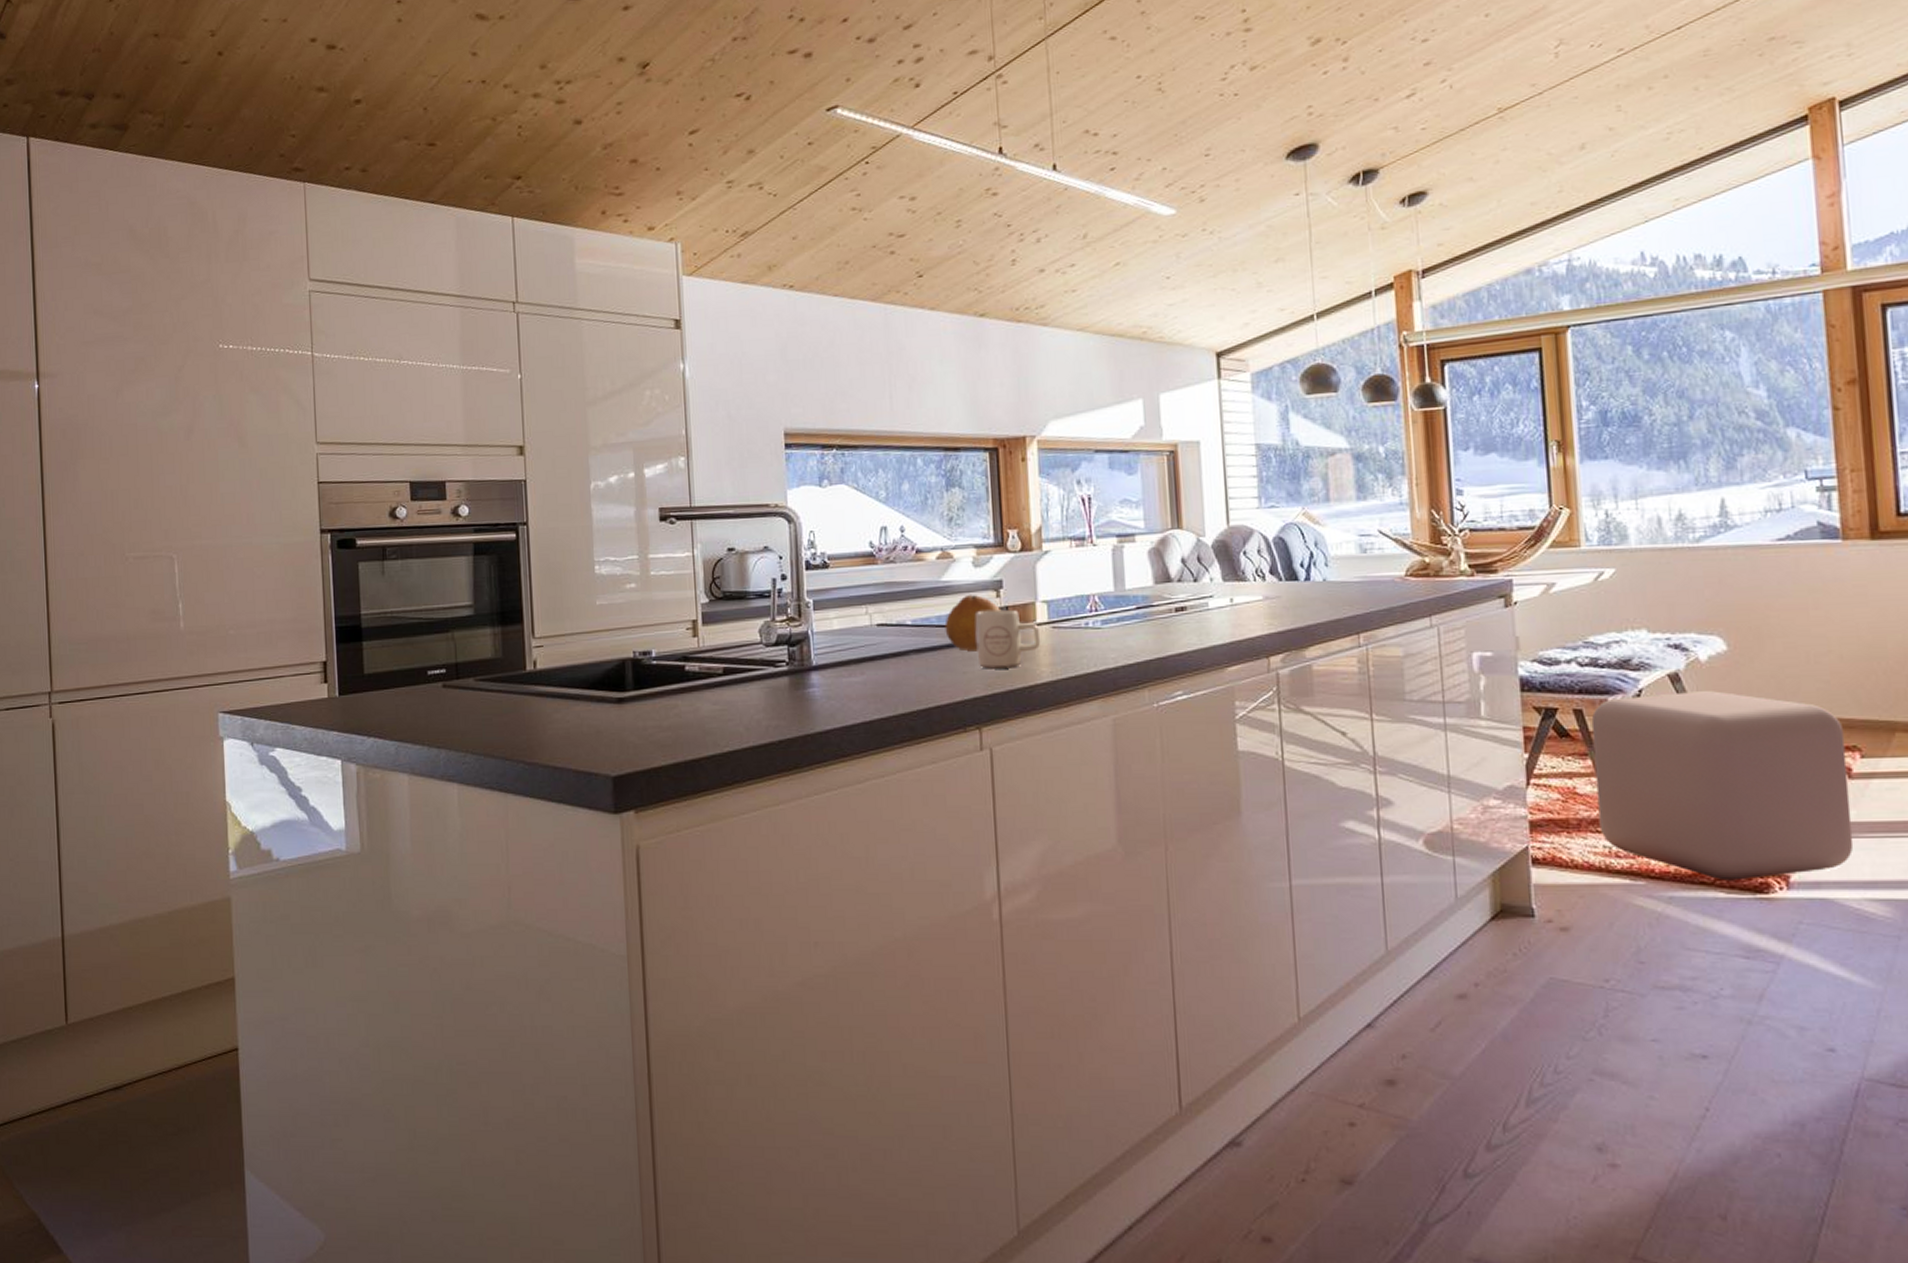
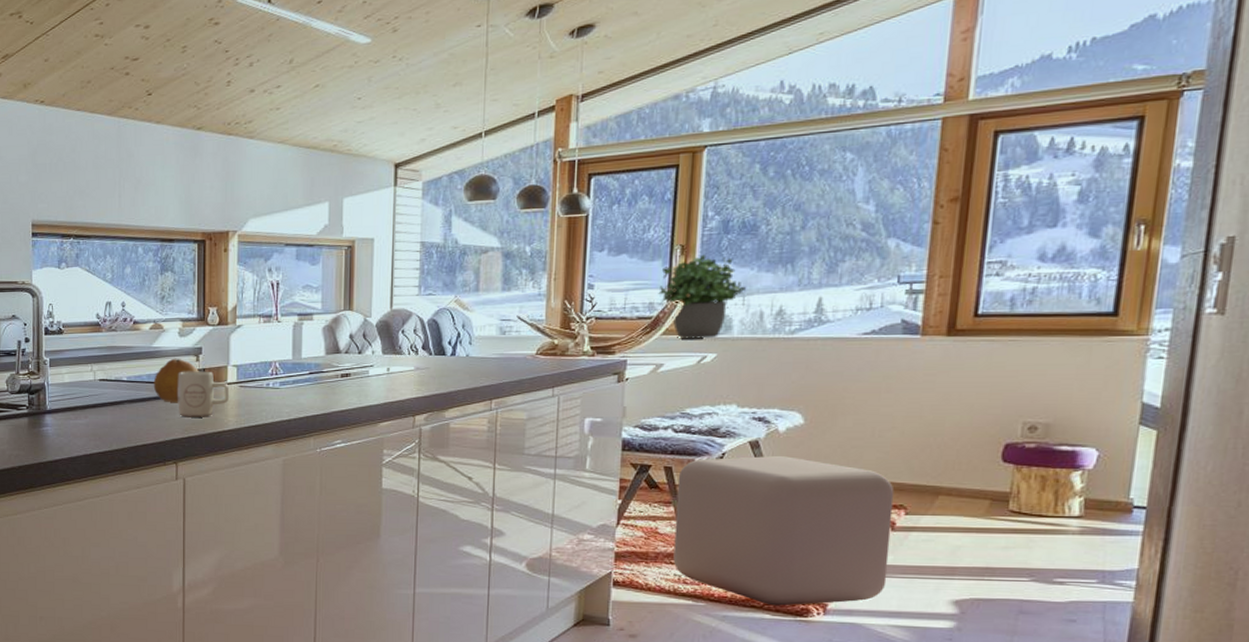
potted plant: none [1538,451,1637,552] -> present [658,254,746,339]

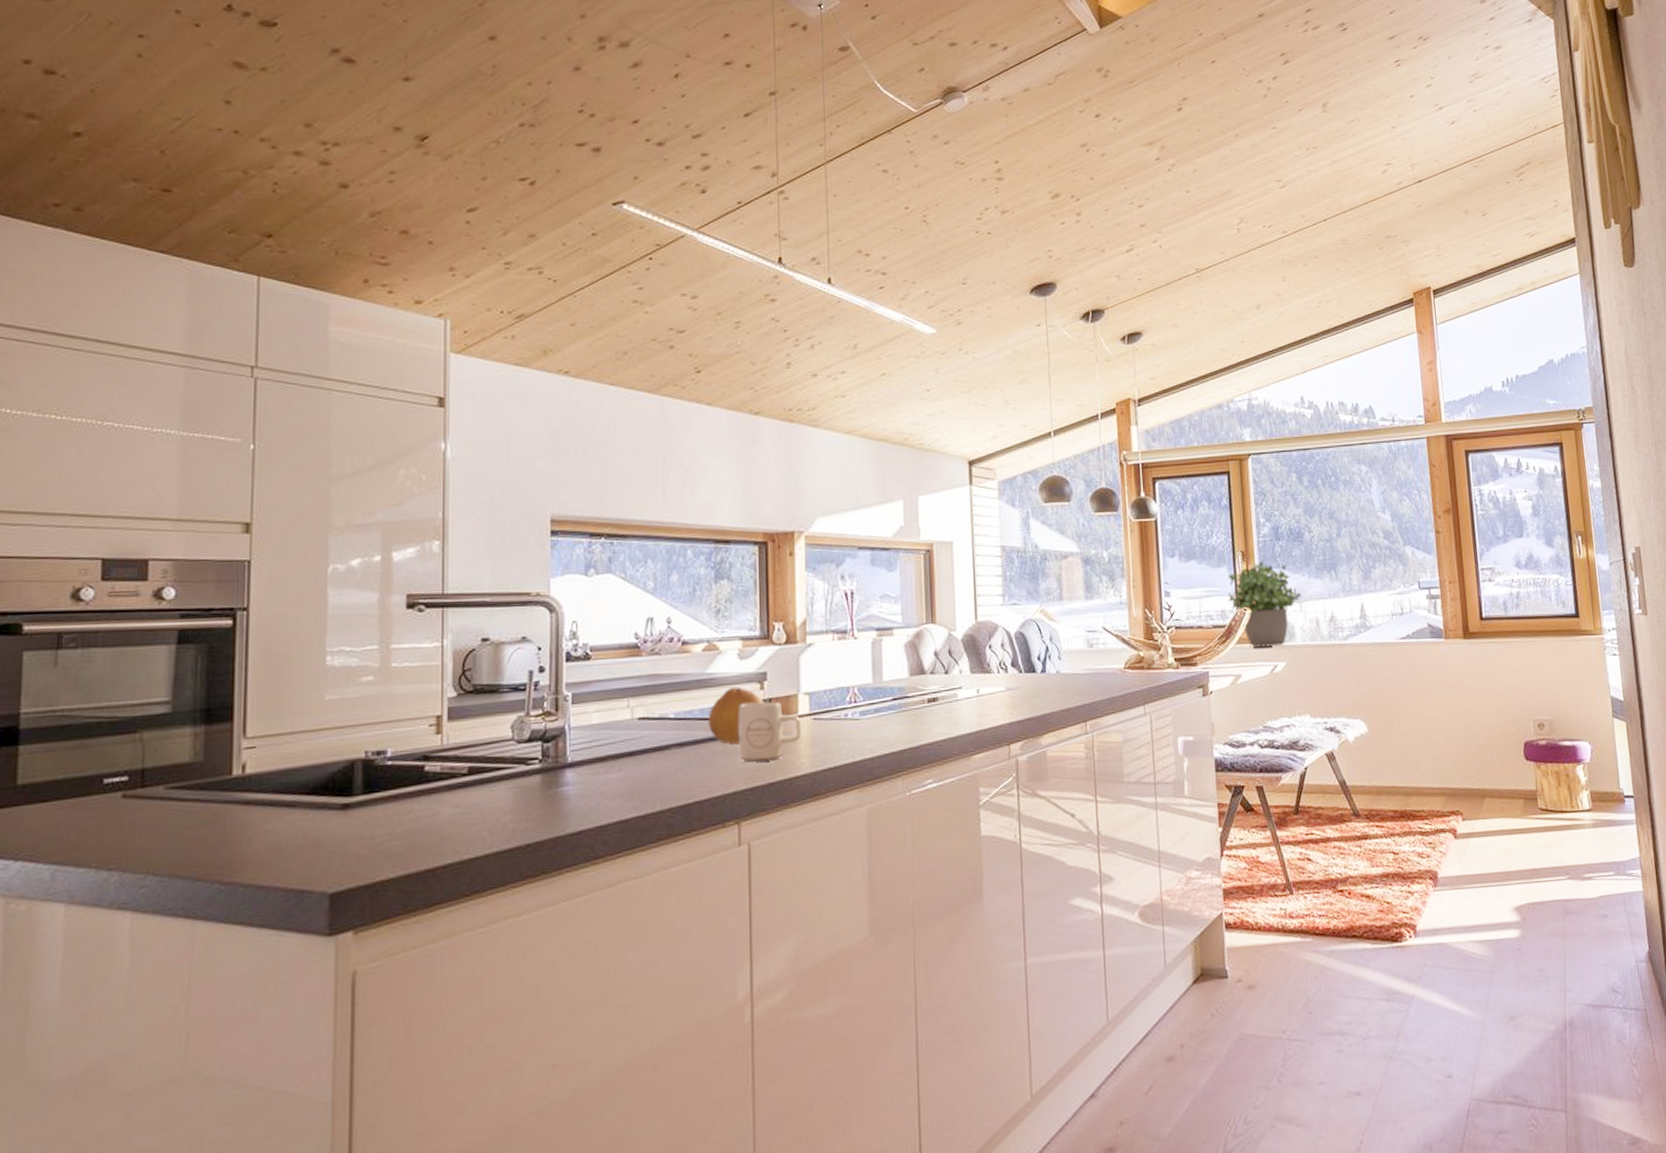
cube: present [673,455,895,606] -> none [1269,766,1460,933]

